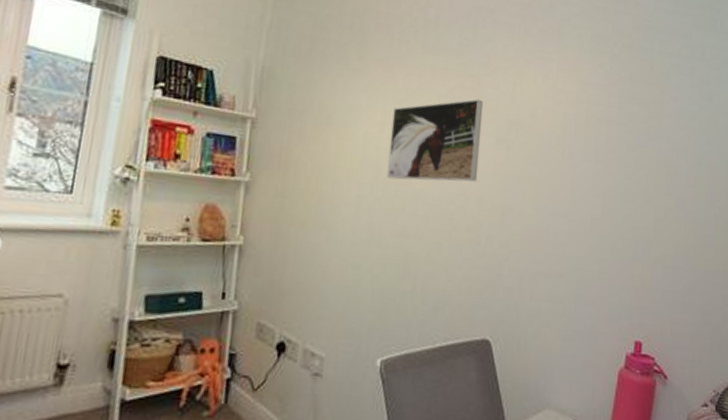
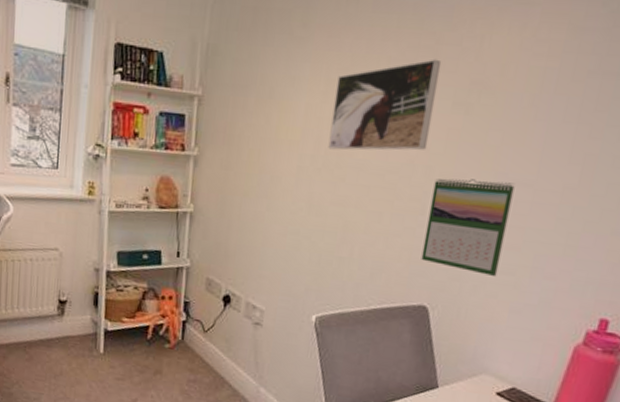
calendar: none [480,209,553,304] -> present [421,178,515,276]

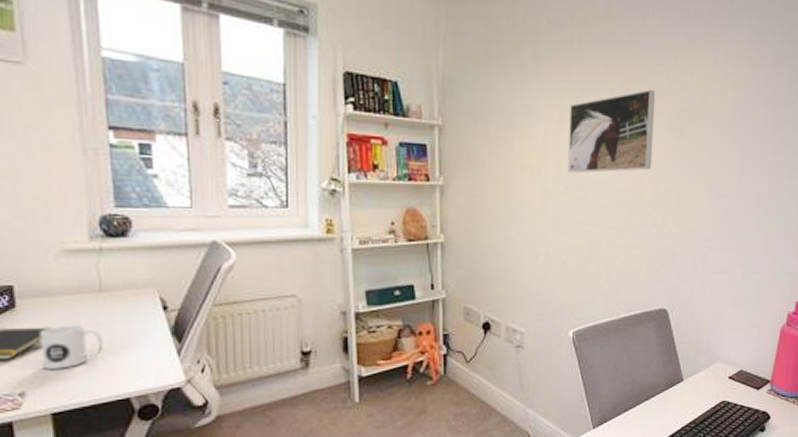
calendar: present [421,178,515,276] -> none [657,193,723,275]

